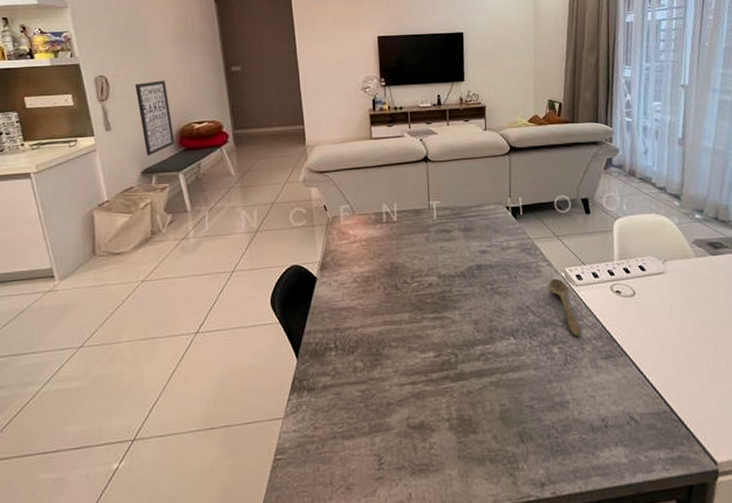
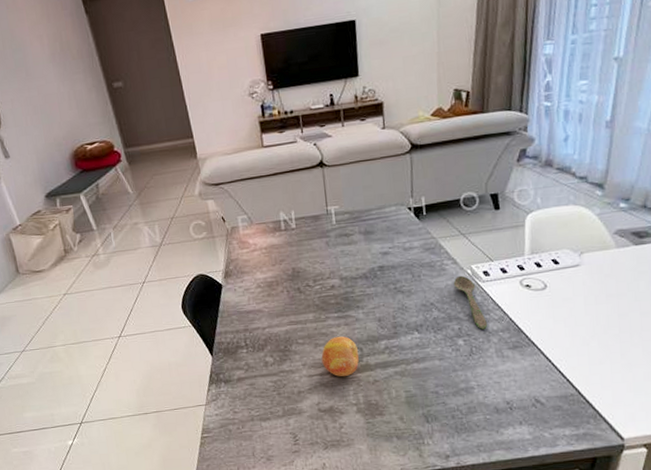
wall art: present [134,80,175,156] -> none [23,103,71,181]
fruit: none [414,339,453,386] -> present [321,336,359,377]

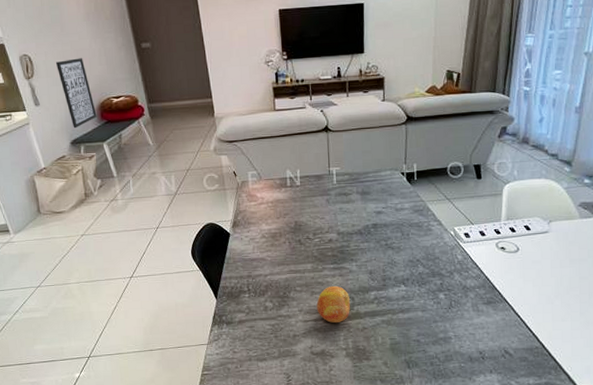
wall art: none [23,103,71,181] -> present [55,58,97,129]
spoon: present [453,275,488,329] -> none [438,236,467,285]

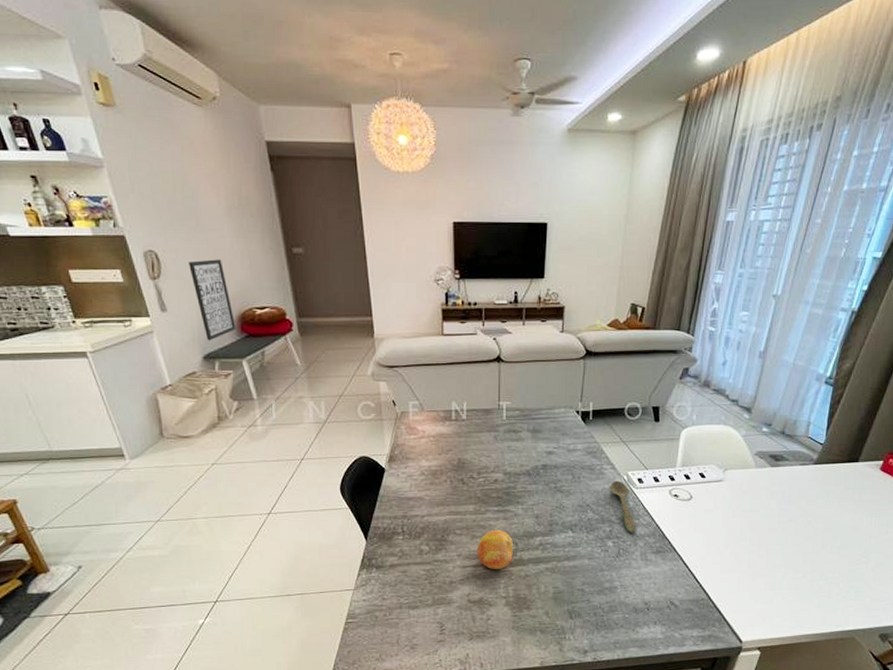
spoon: none [438,236,467,285] -> present [609,480,637,533]

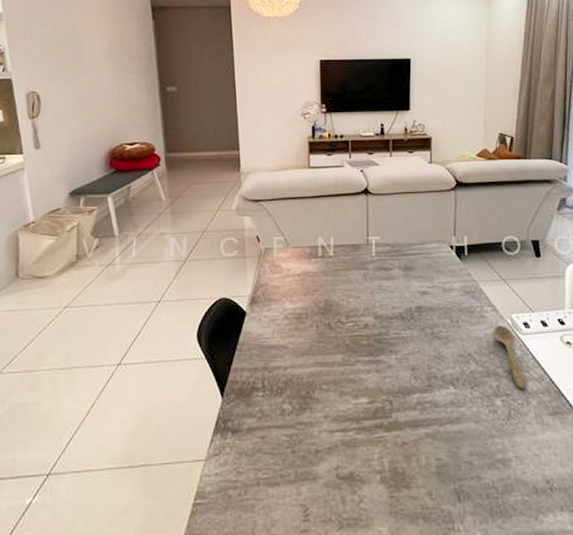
wall art: present [188,259,236,341] -> none [66,99,105,177]
fruit: present [477,529,513,569] -> none [346,384,387,434]

